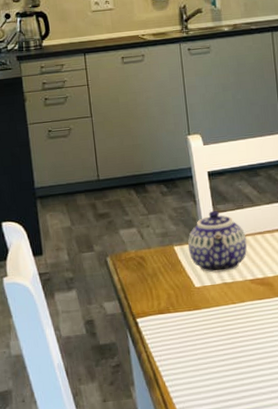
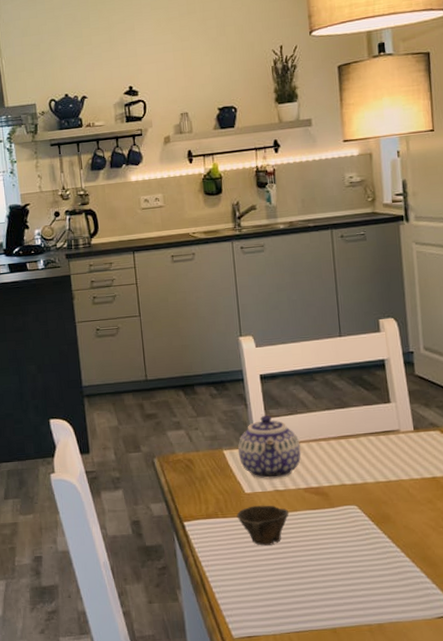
cup: none [187,297,237,338] -> present [236,505,289,546]

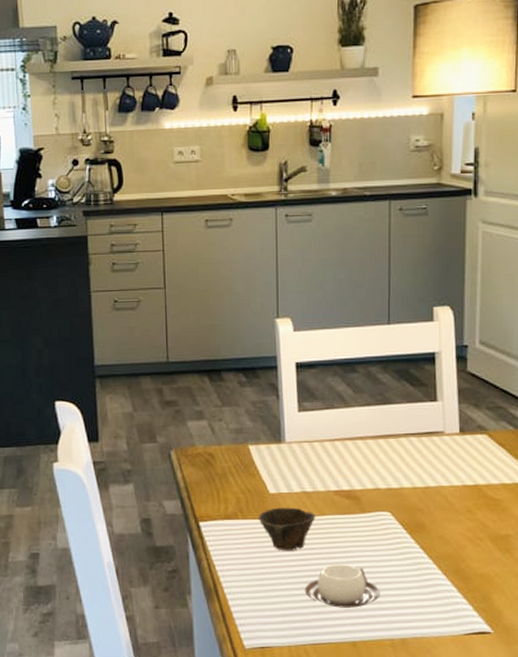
teapot: present [238,414,301,479] -> none [265,408,335,479]
cup: none [284,556,355,597] -> present [304,564,380,608]

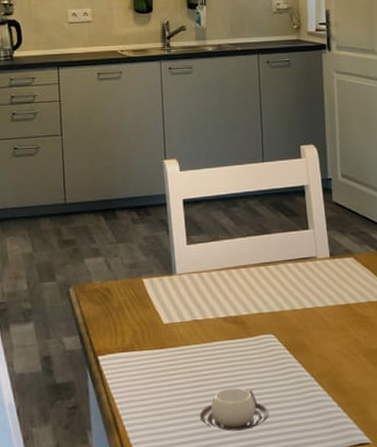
cup: present [258,507,316,551] -> none [153,336,207,379]

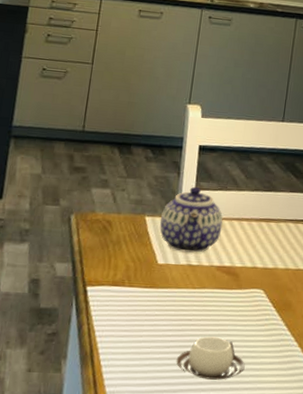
teapot: none [158,241,221,309] -> present [159,186,223,253]

